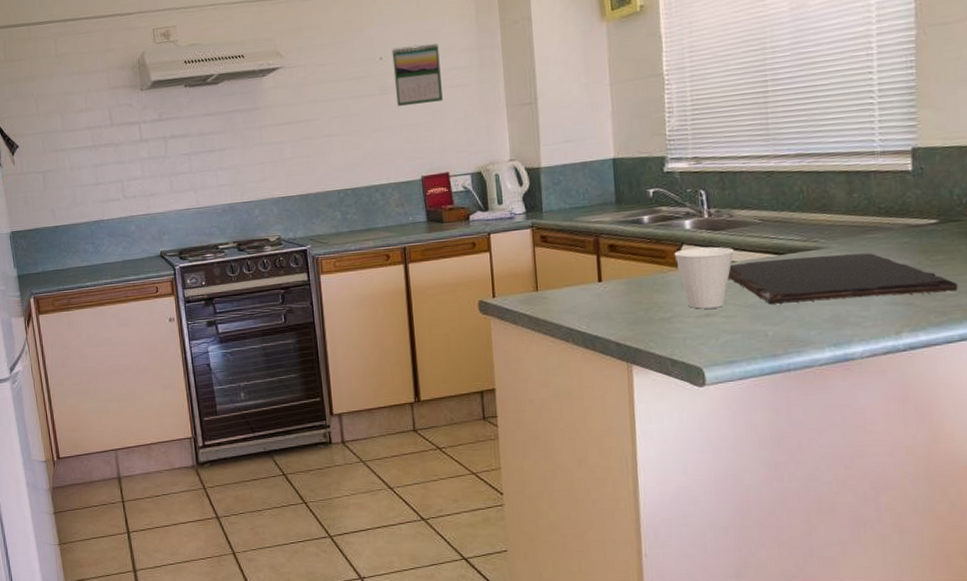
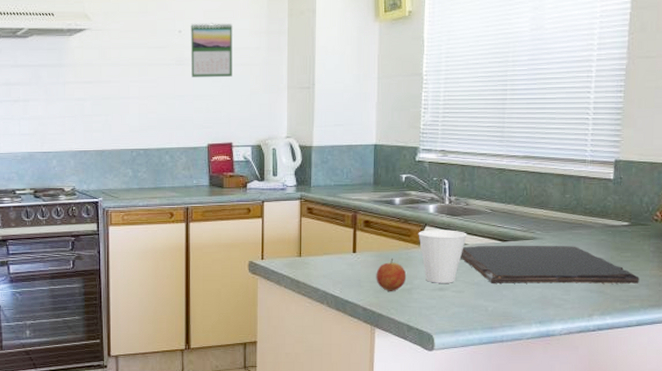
fruit: none [628,285,665,322] -> present [376,259,407,291]

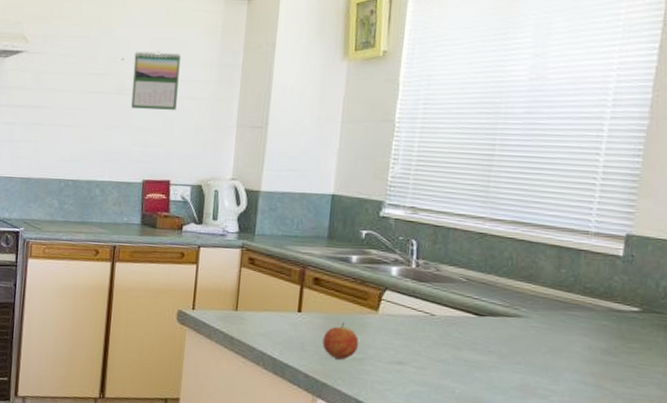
cup: present [418,230,467,283] -> none [376,294,435,357]
cutting board: present [461,245,639,284] -> none [425,317,650,382]

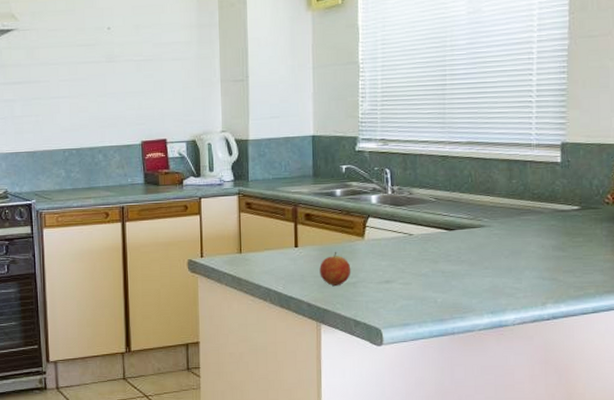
calendar: present [130,51,181,110] -> none [119,18,164,74]

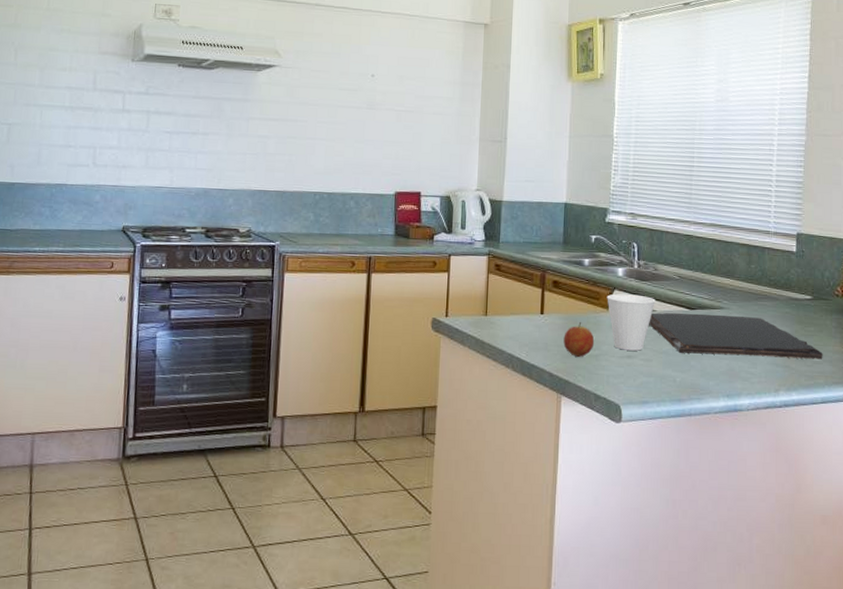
cup: none [361,220,412,276] -> present [607,293,655,351]
cutting board: none [406,232,593,274] -> present [649,312,823,360]

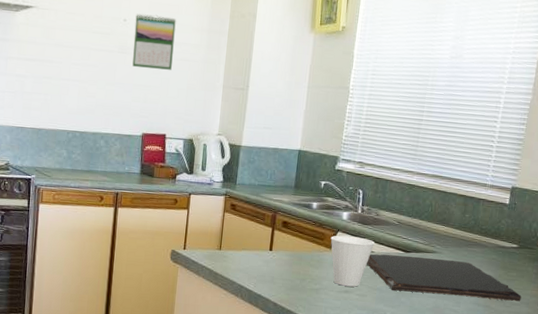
calendar: none [381,68,427,125] -> present [131,13,176,70]
fruit: present [563,322,595,357] -> none [288,259,317,290]

